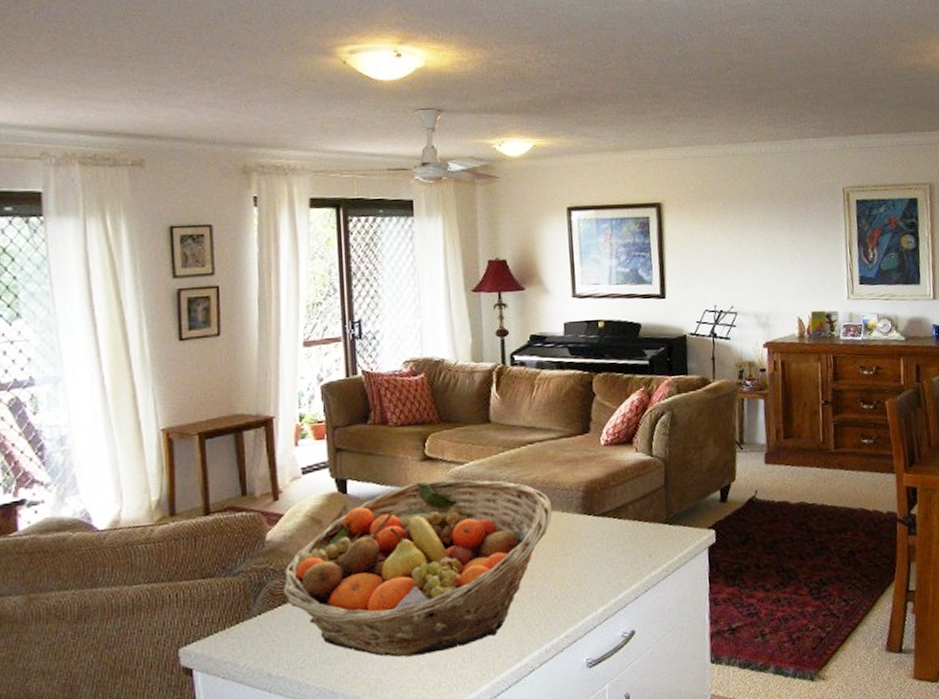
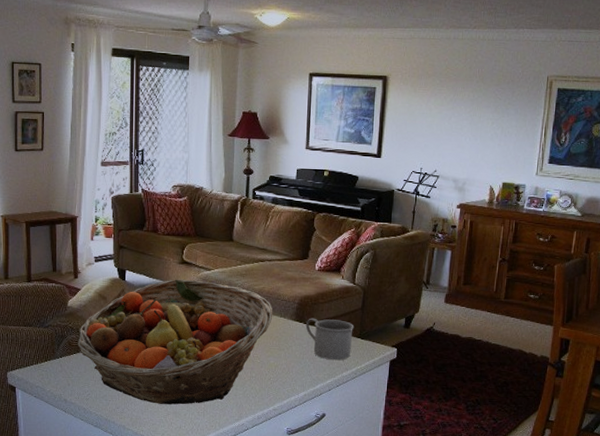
mug: none [596,504,659,558] -> present [305,318,354,360]

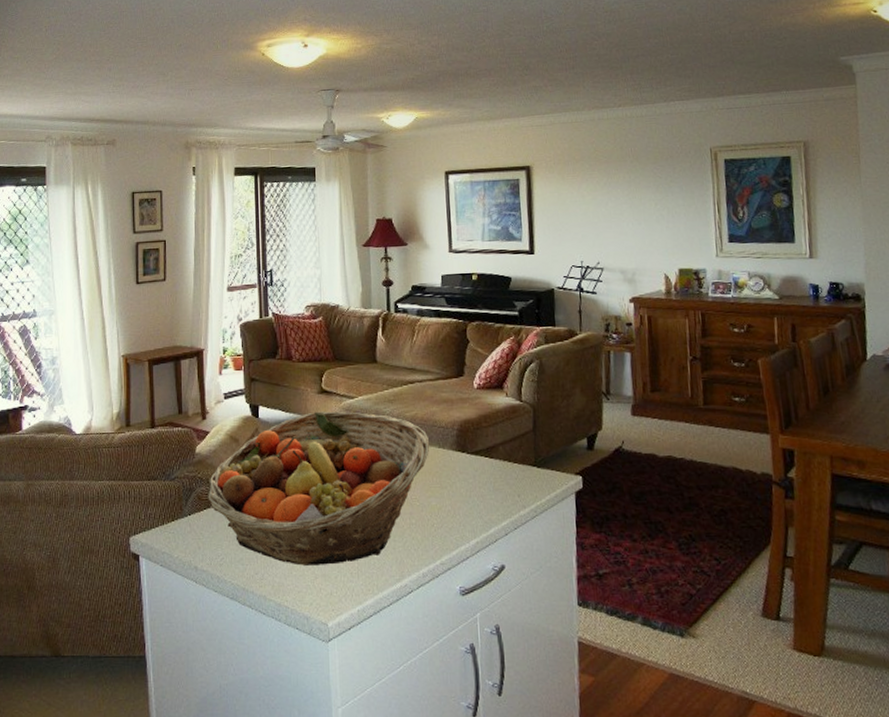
mug: present [305,318,354,360] -> none [469,446,527,496]

